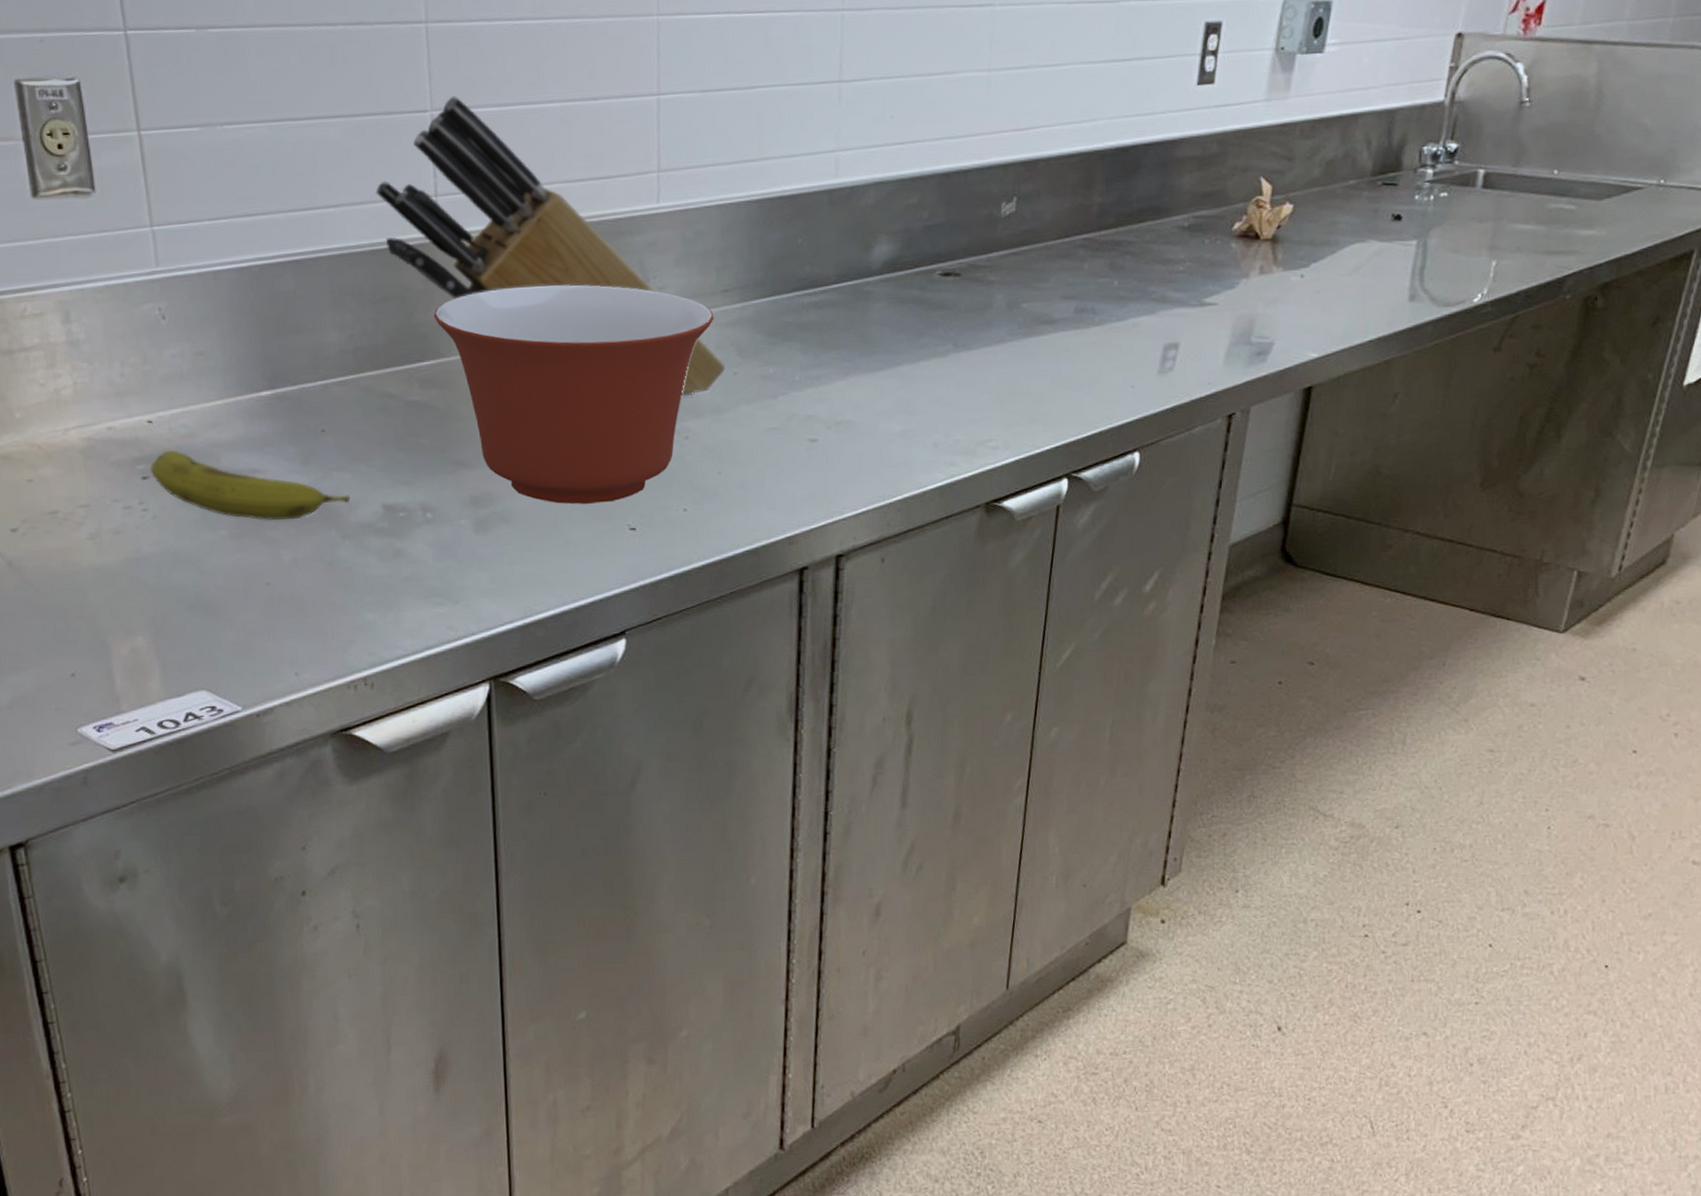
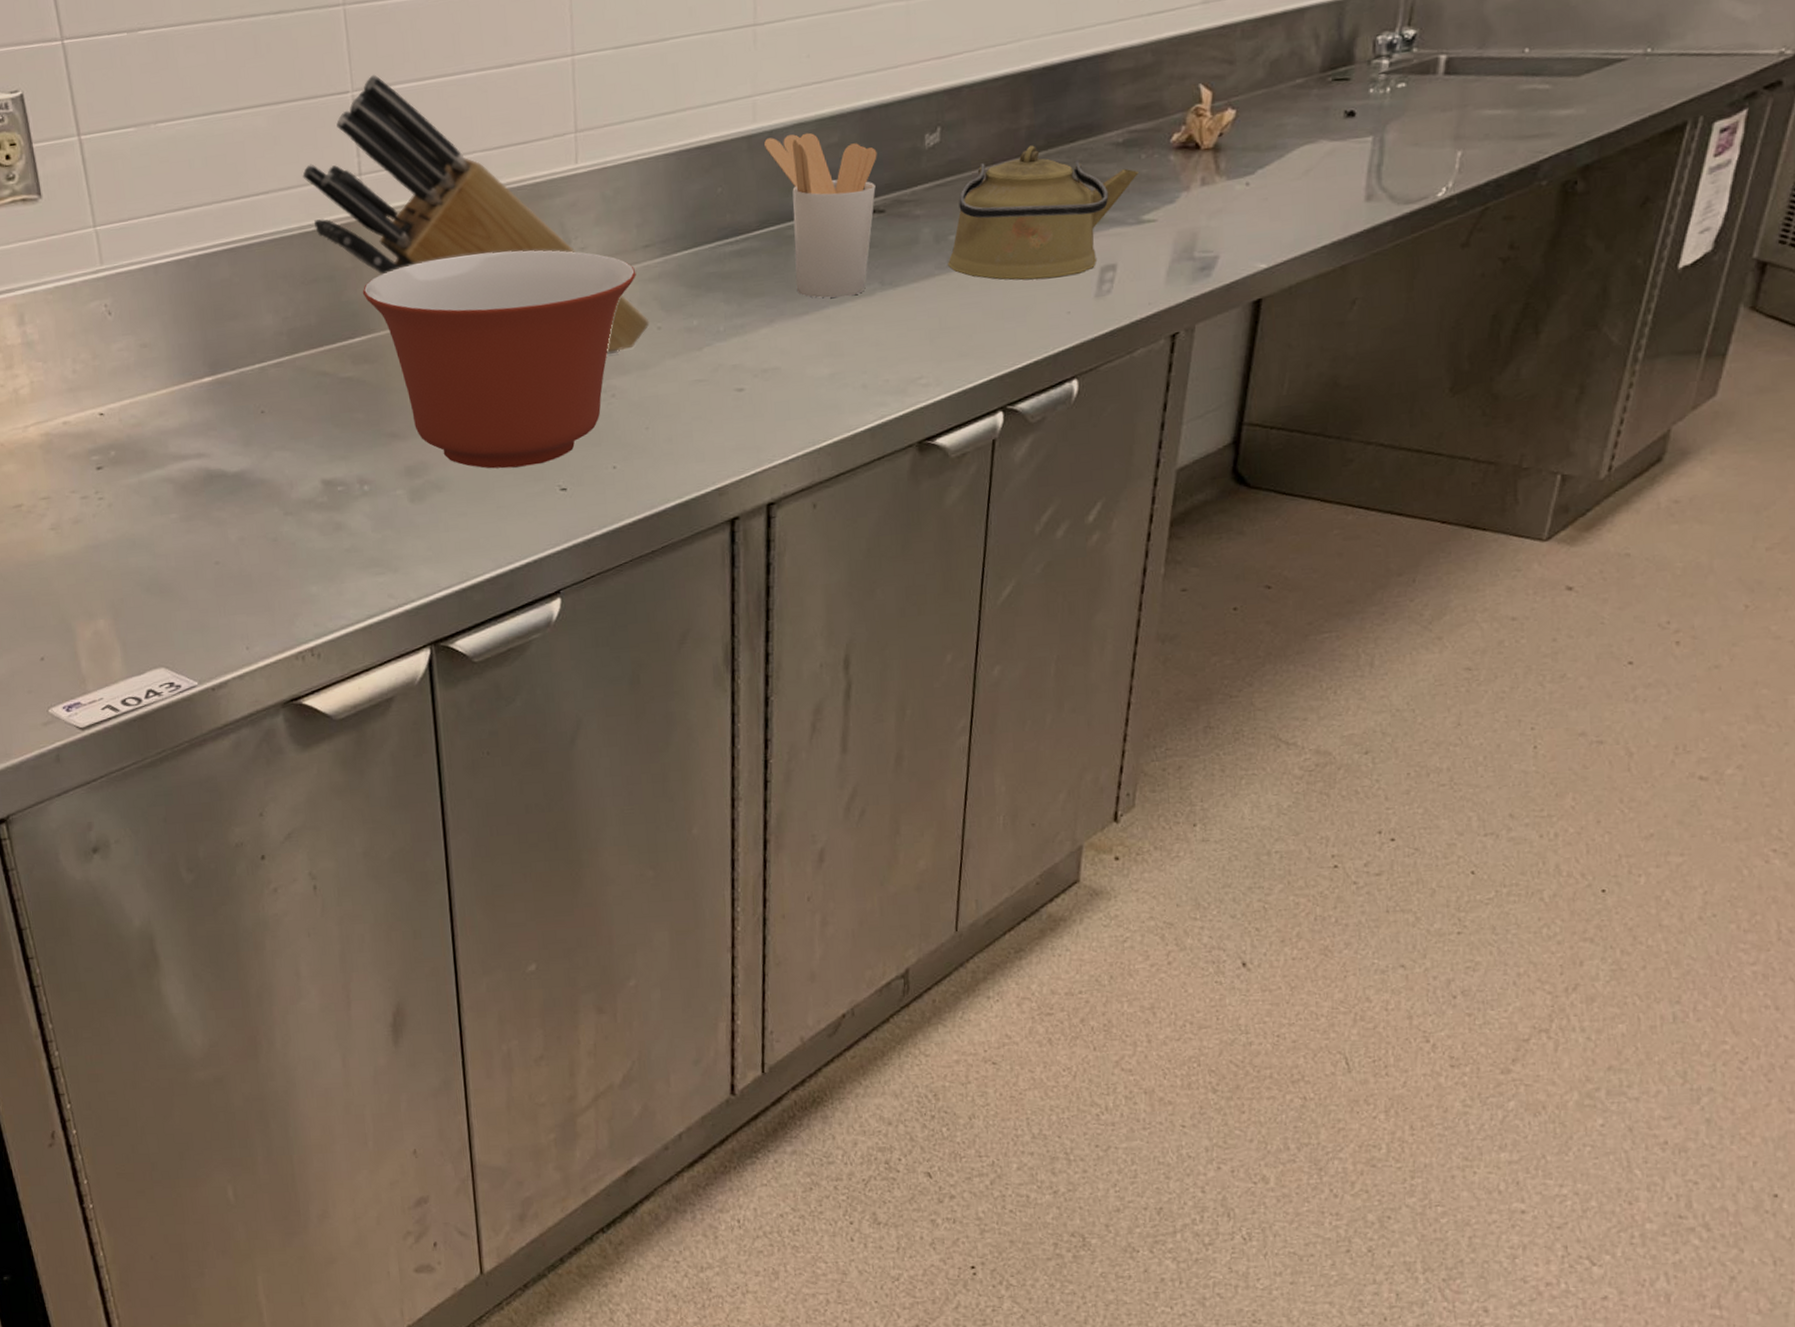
fruit: present [151,450,351,520] -> none [104,439,291,502]
utensil holder: none [846,191,955,356] -> present [764,132,877,298]
kettle: none [1018,222,1202,353] -> present [947,145,1139,280]

